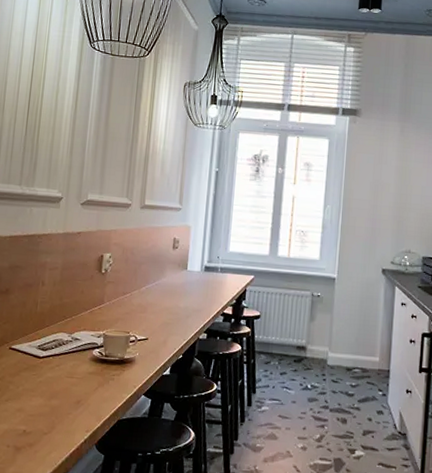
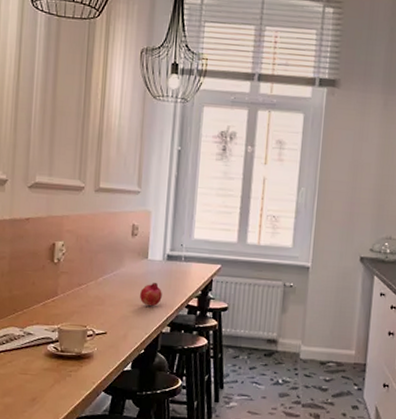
fruit: none [178,291,200,315] -> present [139,282,162,307]

